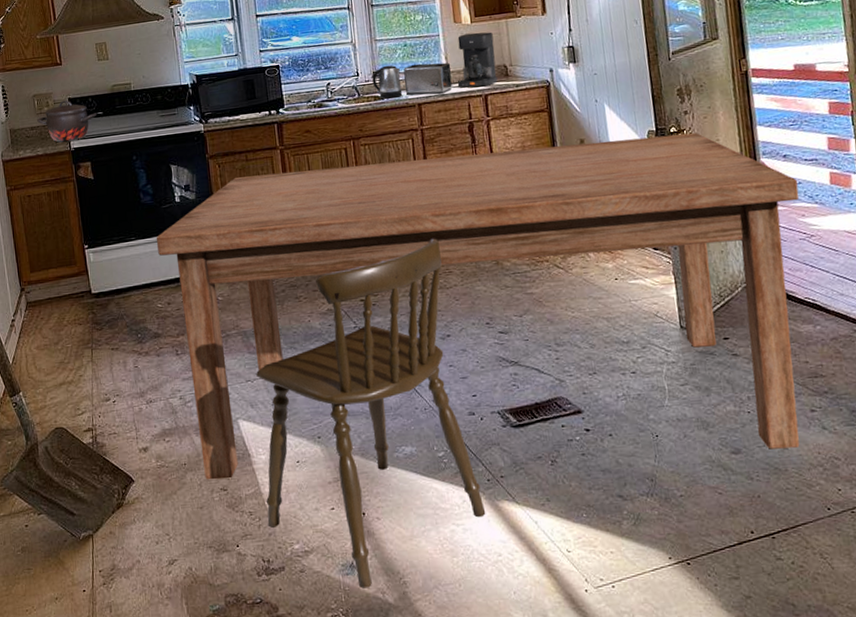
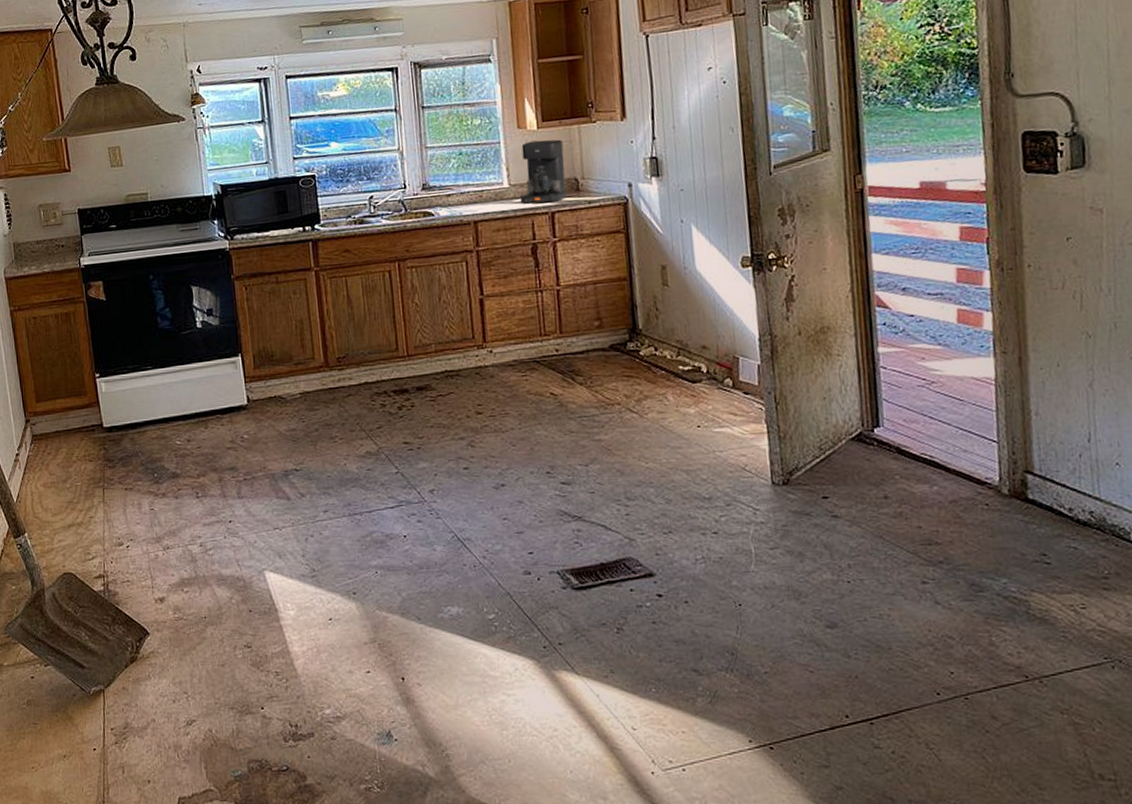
cooking pot: present [37,100,97,143] -> none [43,211,109,259]
dining table: present [156,133,800,480] -> none [174,260,920,636]
dining chair: present [256,238,486,588] -> none [285,375,541,760]
kettle: present [372,65,402,99] -> none [421,176,456,216]
toaster: present [403,62,453,96] -> none [458,174,514,212]

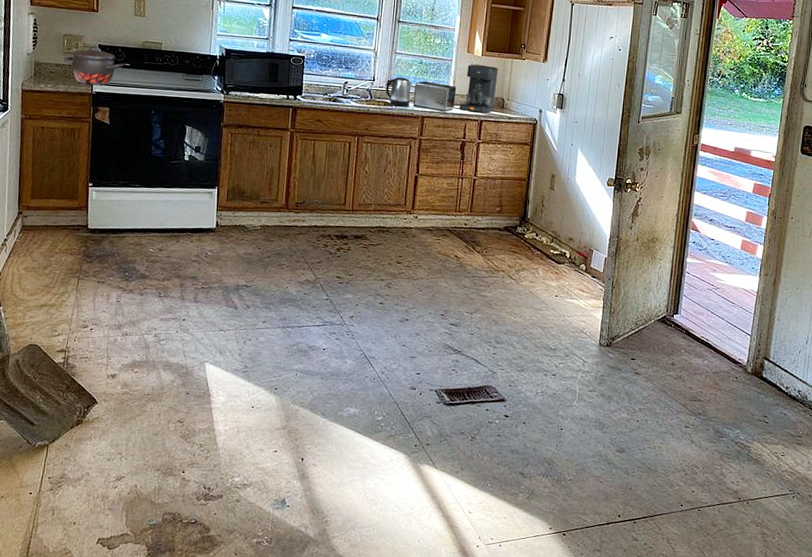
cooking pot: none [43,211,109,259] -> present [64,45,124,86]
kettle: none [421,176,456,216] -> present [385,77,412,107]
toaster: none [458,174,514,212] -> present [412,81,457,112]

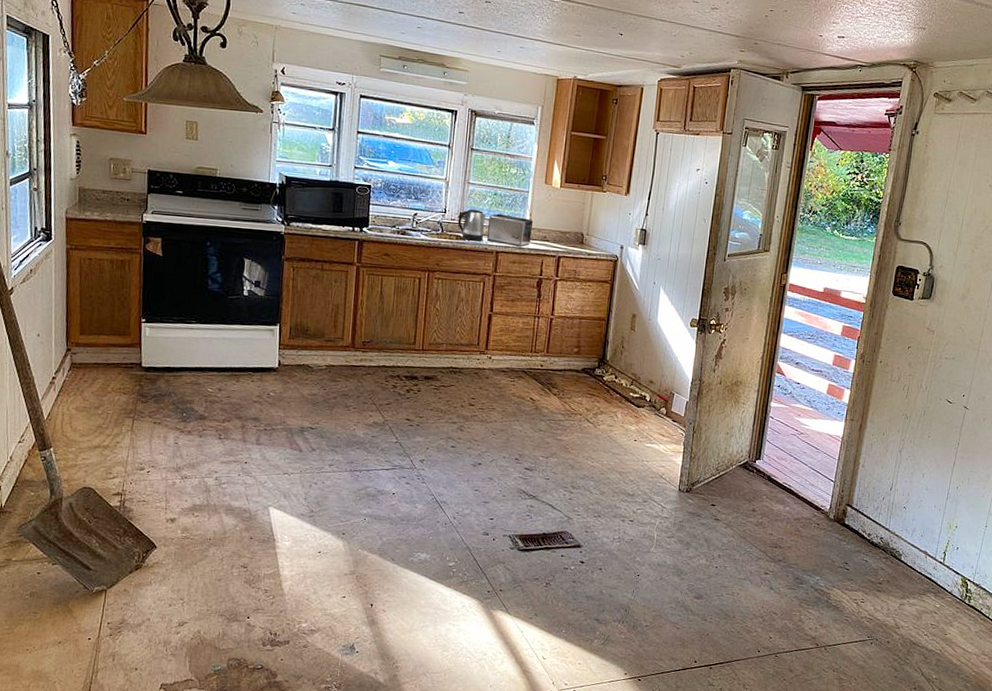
cooking pot: present [64,45,124,86] -> none [110,171,176,214]
coffee maker: present [460,64,498,114] -> none [536,196,578,250]

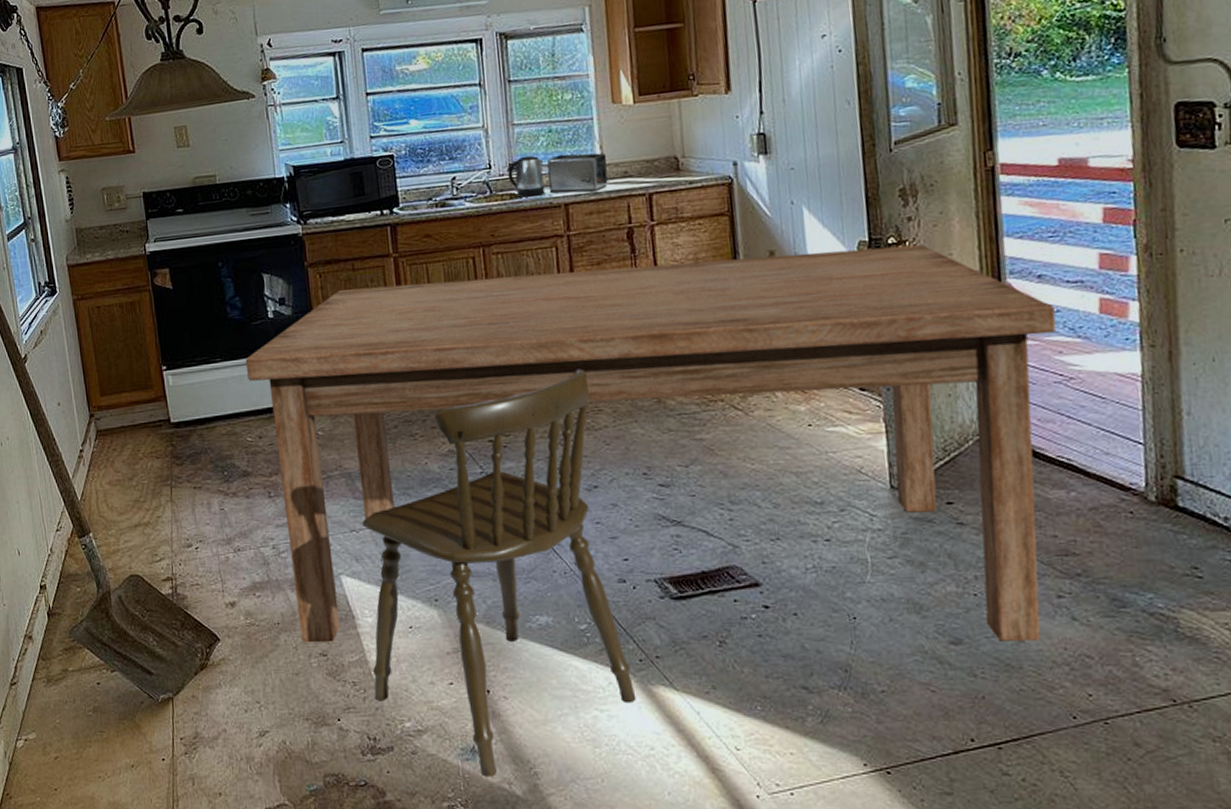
dining table: none [217,284,802,601] -> present [245,245,1057,643]
dining chair: none [280,376,489,668] -> present [362,368,637,777]

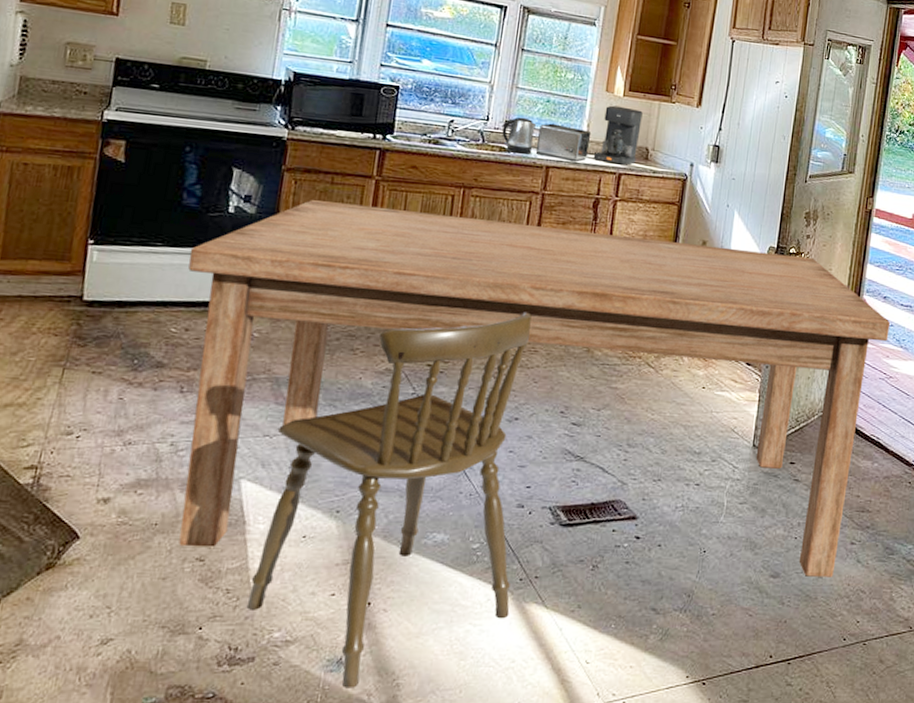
coffee maker: none [615,114,666,185] -> present [594,105,643,166]

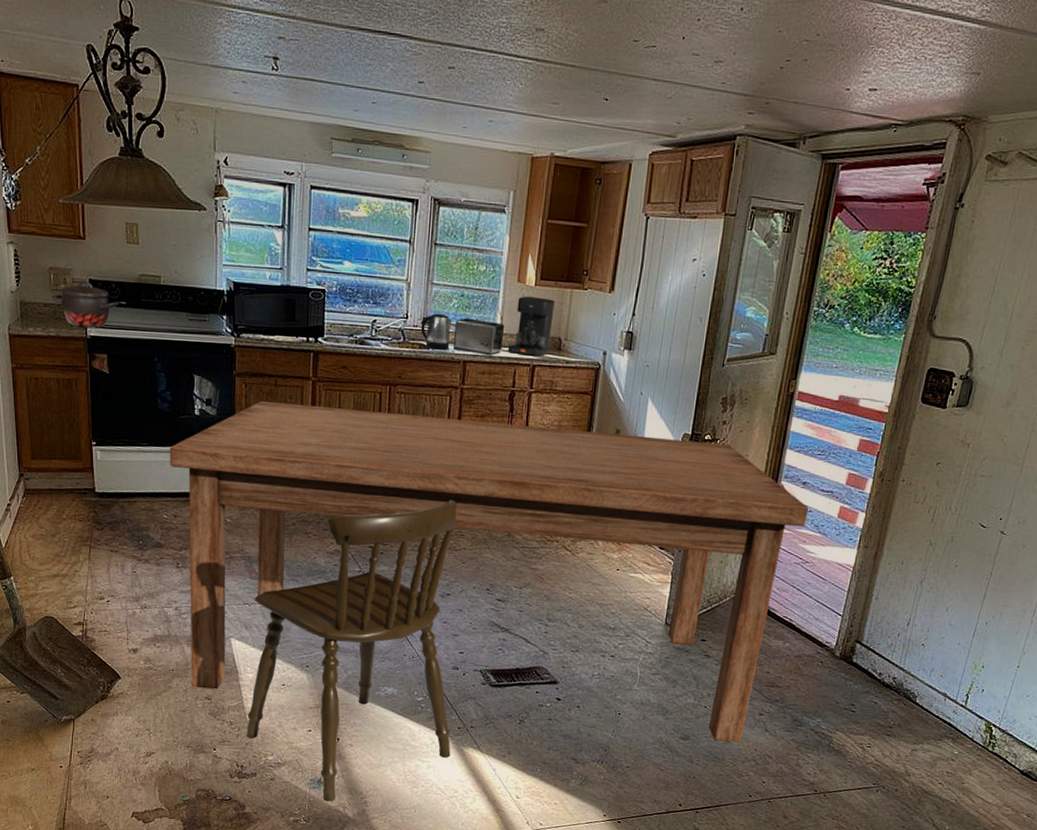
cooking pot: none [63,58,150,112] -> present [52,280,119,328]

